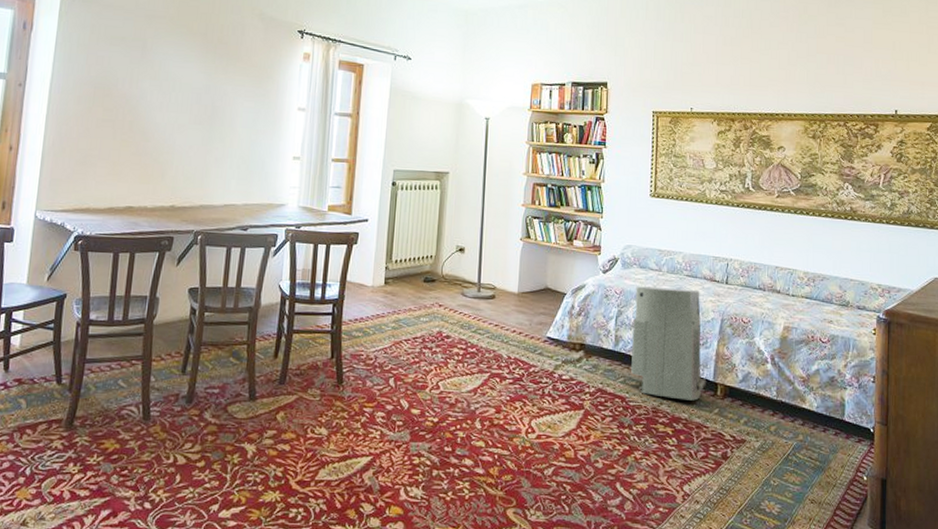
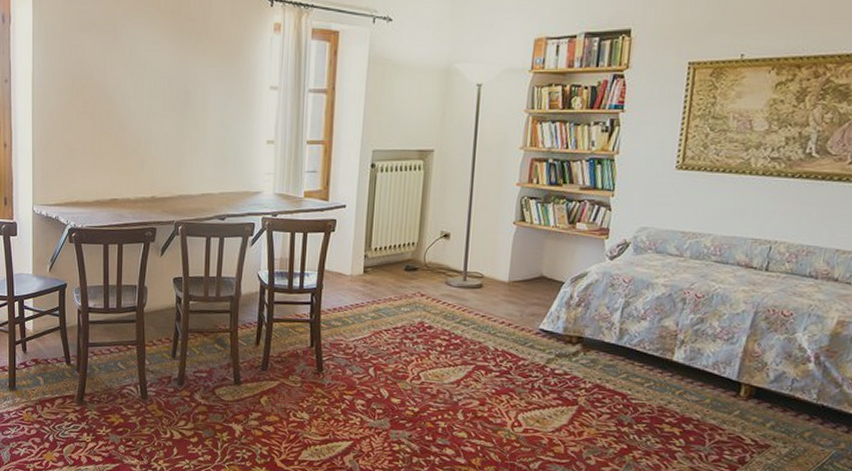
air purifier: present [631,286,706,401] -> none [636,274,730,401]

